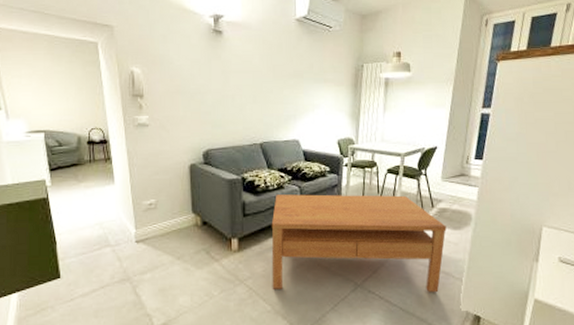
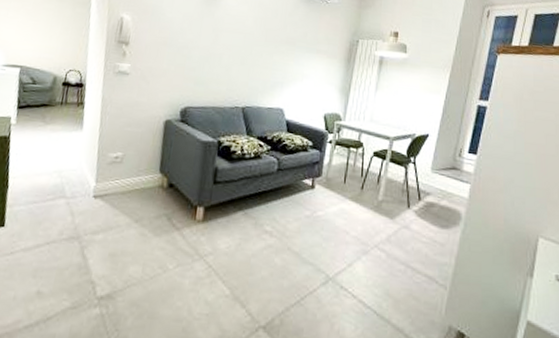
coffee table: present [271,194,447,293] -> none [234,164,433,299]

